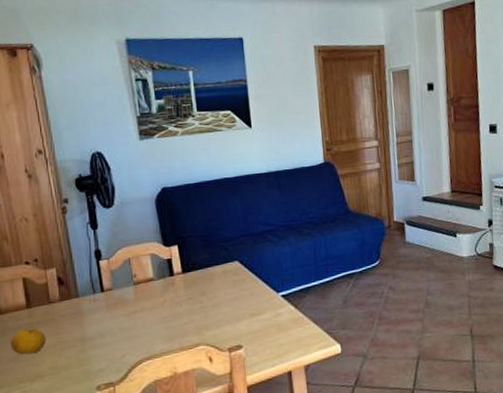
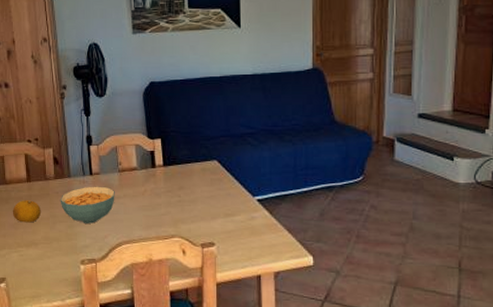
cereal bowl: none [67,302,132,345] -> present [60,186,115,224]

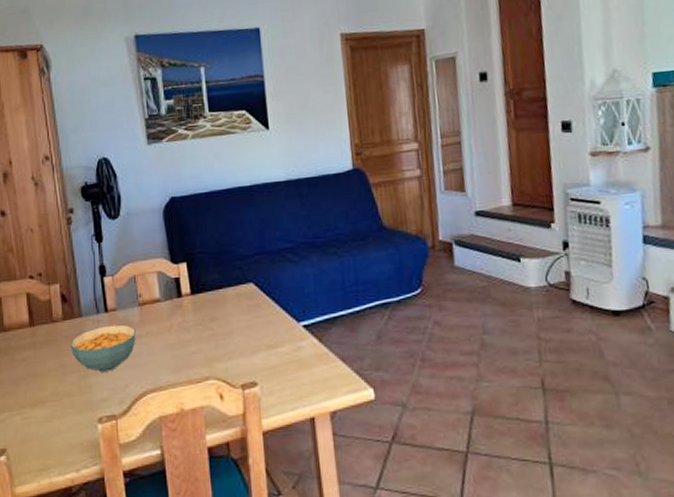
fruit: present [12,200,41,223] -> none [12,349,48,377]

